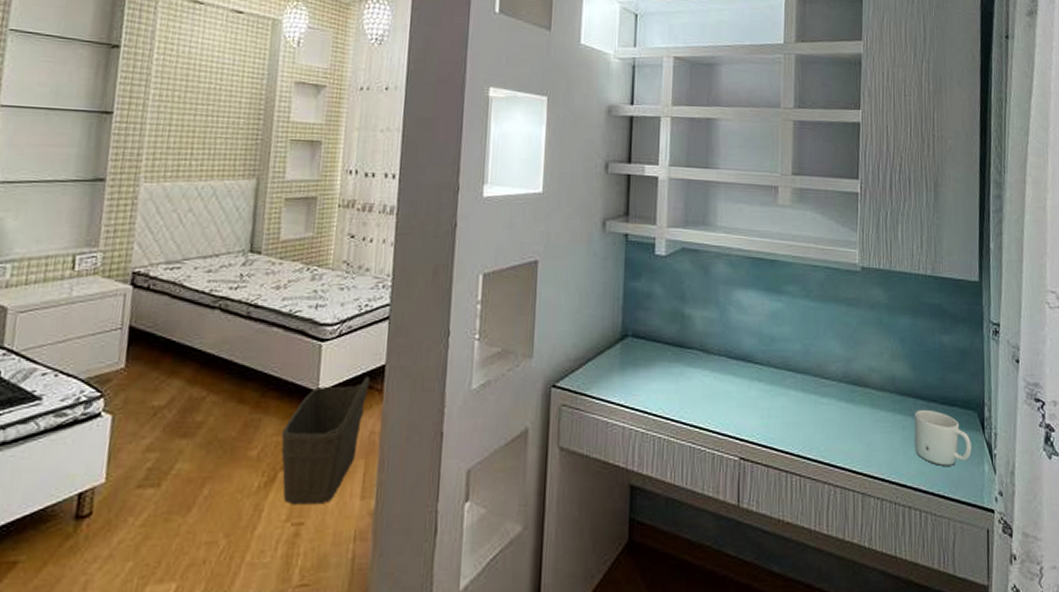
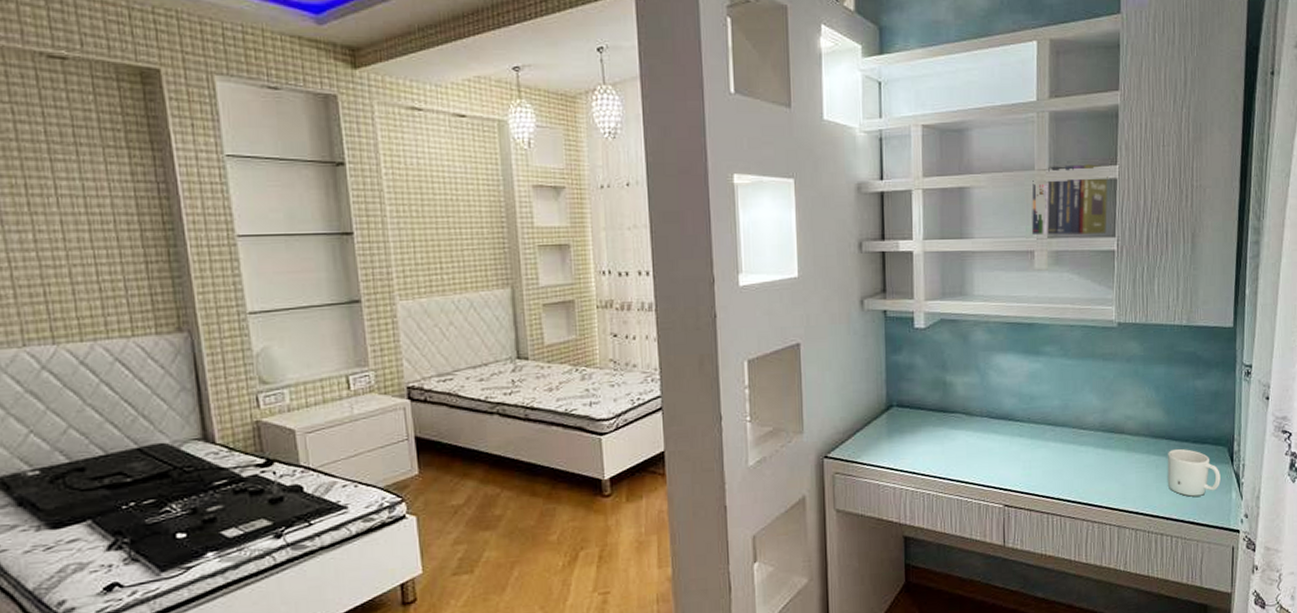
wicker basket: present [281,376,371,505] -> none [577,463,652,578]
books: none [775,105,852,175] -> present [1031,164,1108,236]

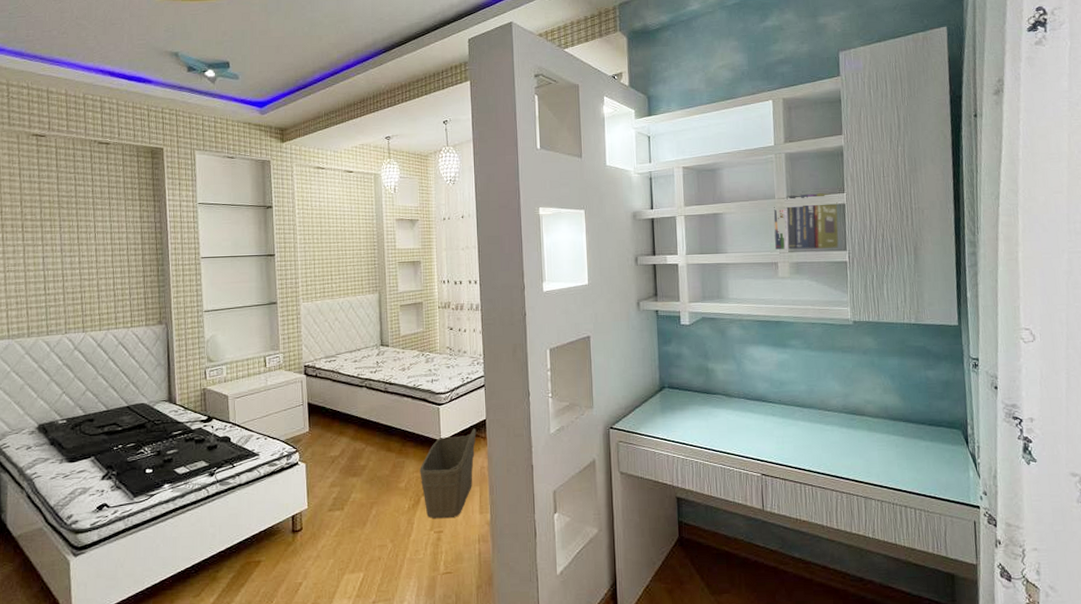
wicker basket: none [577,463,652,578] -> present [420,428,477,519]
mug: present [1167,448,1221,497] -> none [905,430,958,474]

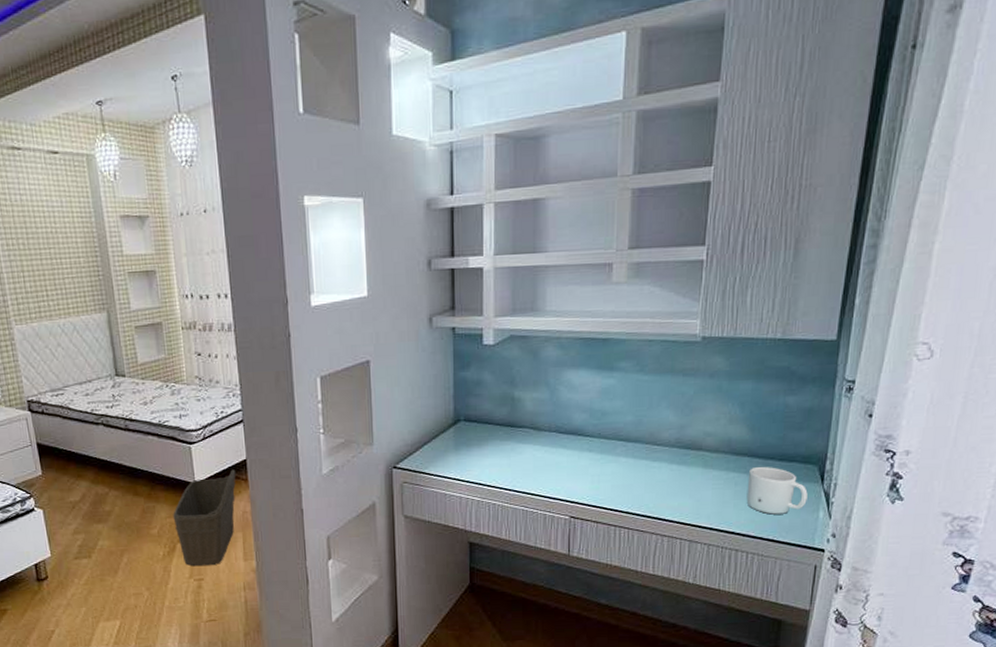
books: present [774,193,839,250] -> none [610,166,701,247]
mug: none [905,430,958,474] -> present [746,466,808,515]

